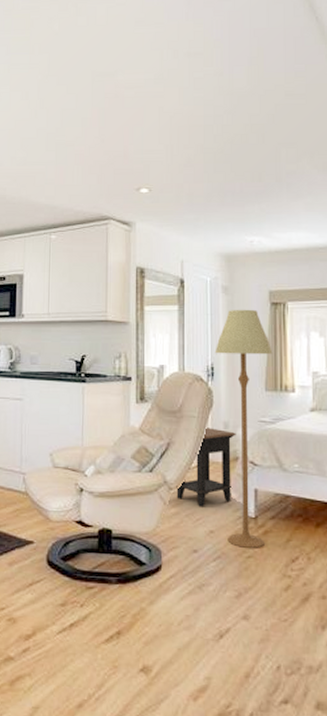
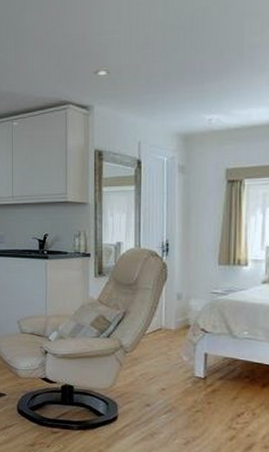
side table: present [176,428,236,507] -> none [131,299,189,368]
floor lamp: present [215,309,273,548] -> none [170,187,227,404]

